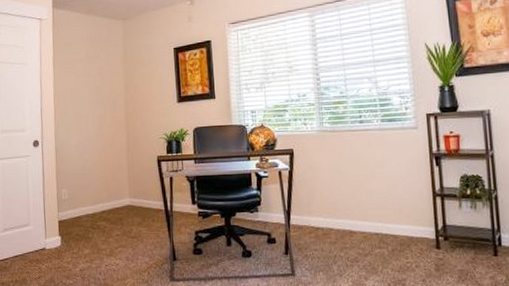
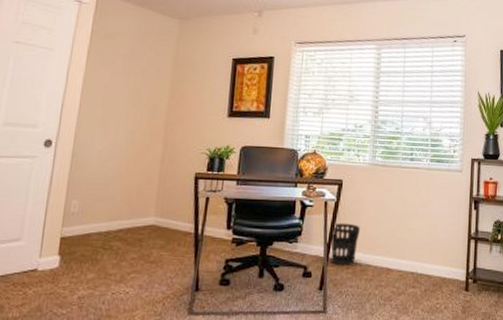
wastebasket: none [288,190,317,231] -> present [330,222,360,266]

